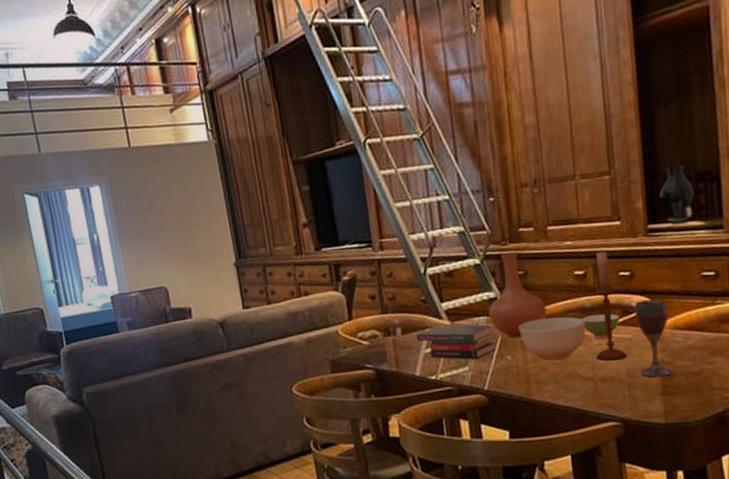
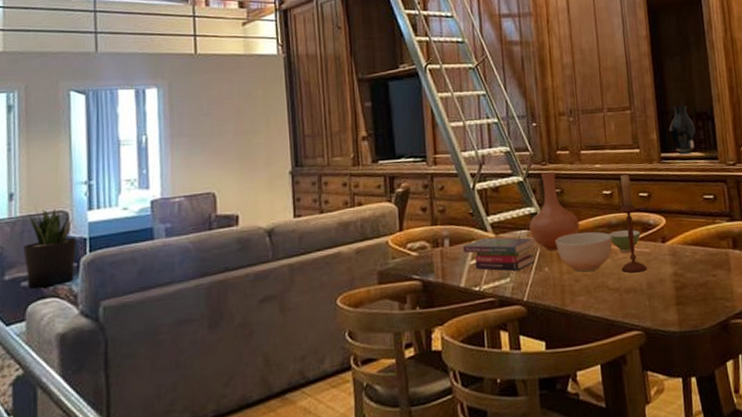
planter: none [11,305,58,378] -> present [22,207,77,290]
cup: present [635,299,673,378] -> none [652,218,685,289]

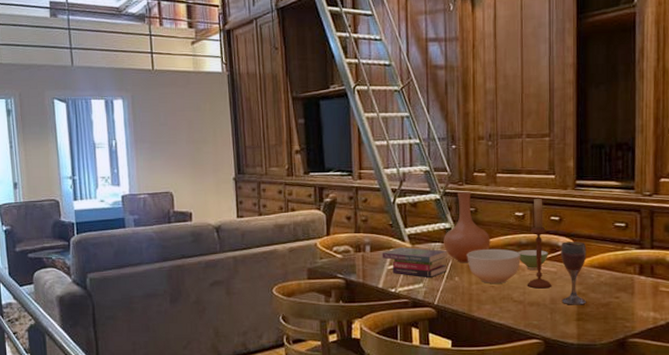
planter: present [22,207,77,290] -> none [27,195,67,261]
cup: none [652,218,685,289] -> present [561,242,587,305]
vase: present [669,105,697,155] -> none [587,134,615,183]

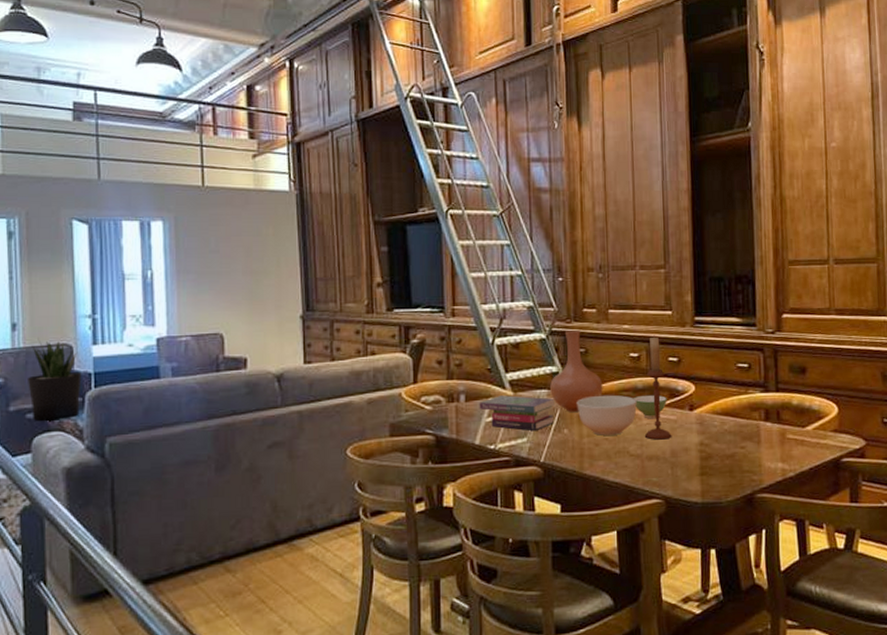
planter: none [27,195,67,261] -> present [26,339,82,422]
cup: present [561,242,587,305] -> none [680,385,711,458]

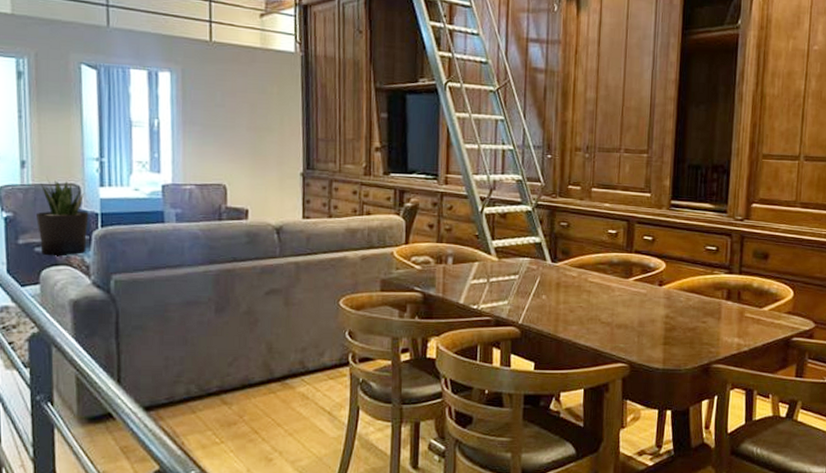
books: present [479,395,555,431] -> none [465,261,536,294]
vase: present [550,331,603,413] -> none [532,205,582,281]
bowl: present [576,395,637,436] -> none [556,266,611,304]
bowl: present [633,394,667,418] -> none [608,269,639,290]
candlestick: present [644,335,672,440] -> none [616,215,641,311]

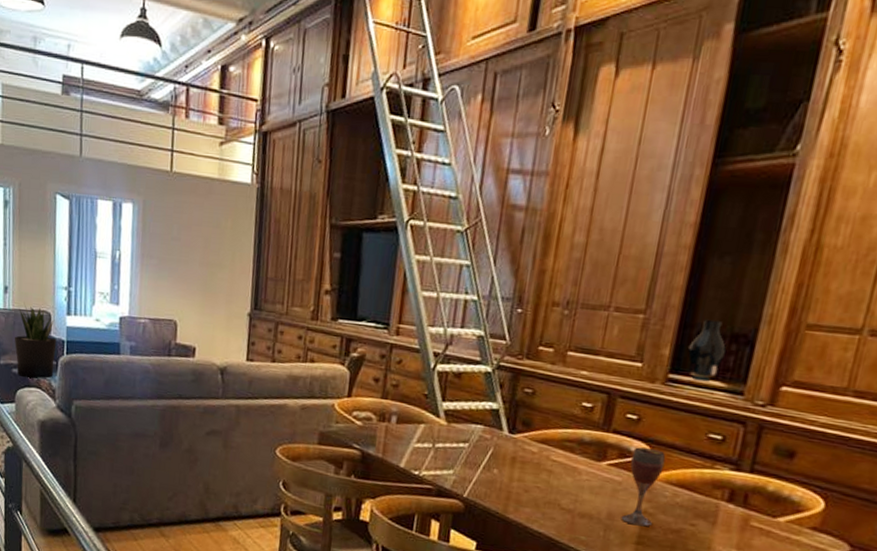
cup: none [649,263,677,329] -> present [621,447,666,527]
vase: none [683,155,711,205] -> present [687,319,727,382]

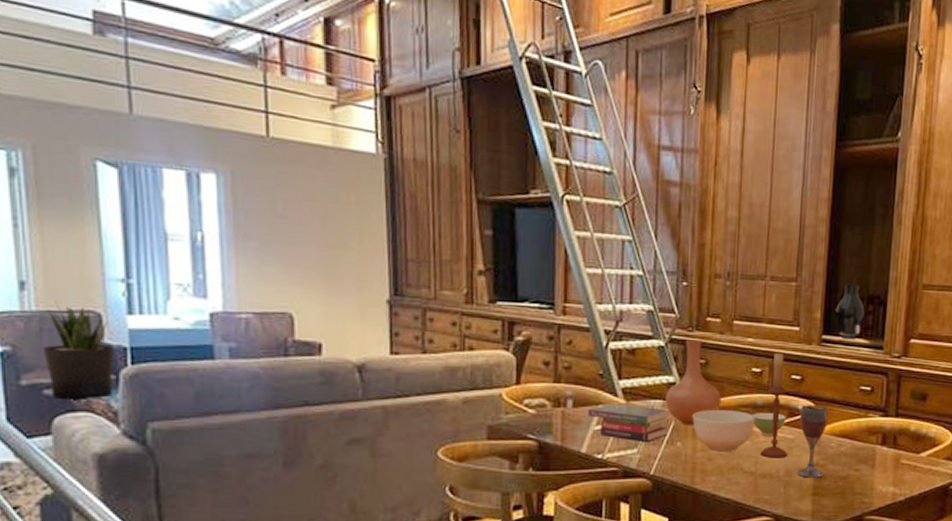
books: none [409,423,489,465] -> present [587,403,669,441]
vase: none [486,367,546,455] -> present [665,340,722,426]
bowl: none [512,440,580,486] -> present [692,409,755,451]
bowl: none [576,449,615,475] -> present [751,412,786,436]
candlestick: none [581,387,620,500] -> present [760,351,788,458]

